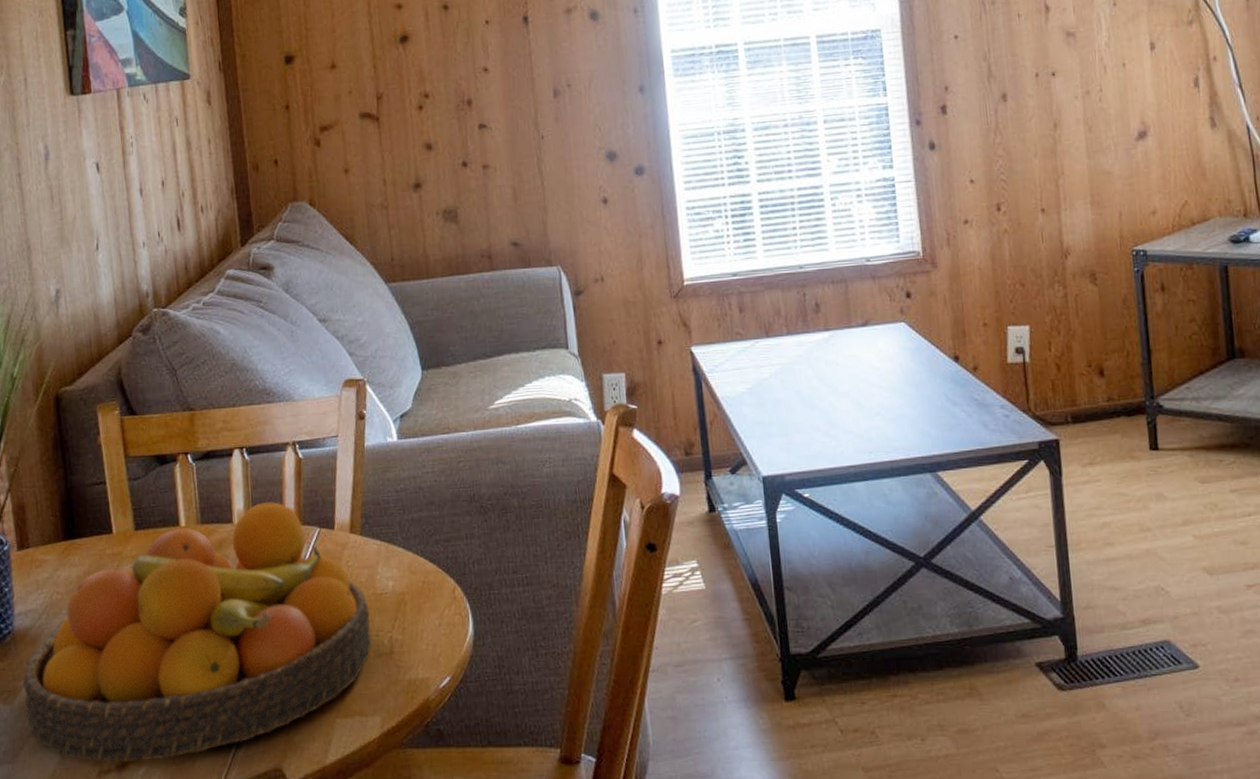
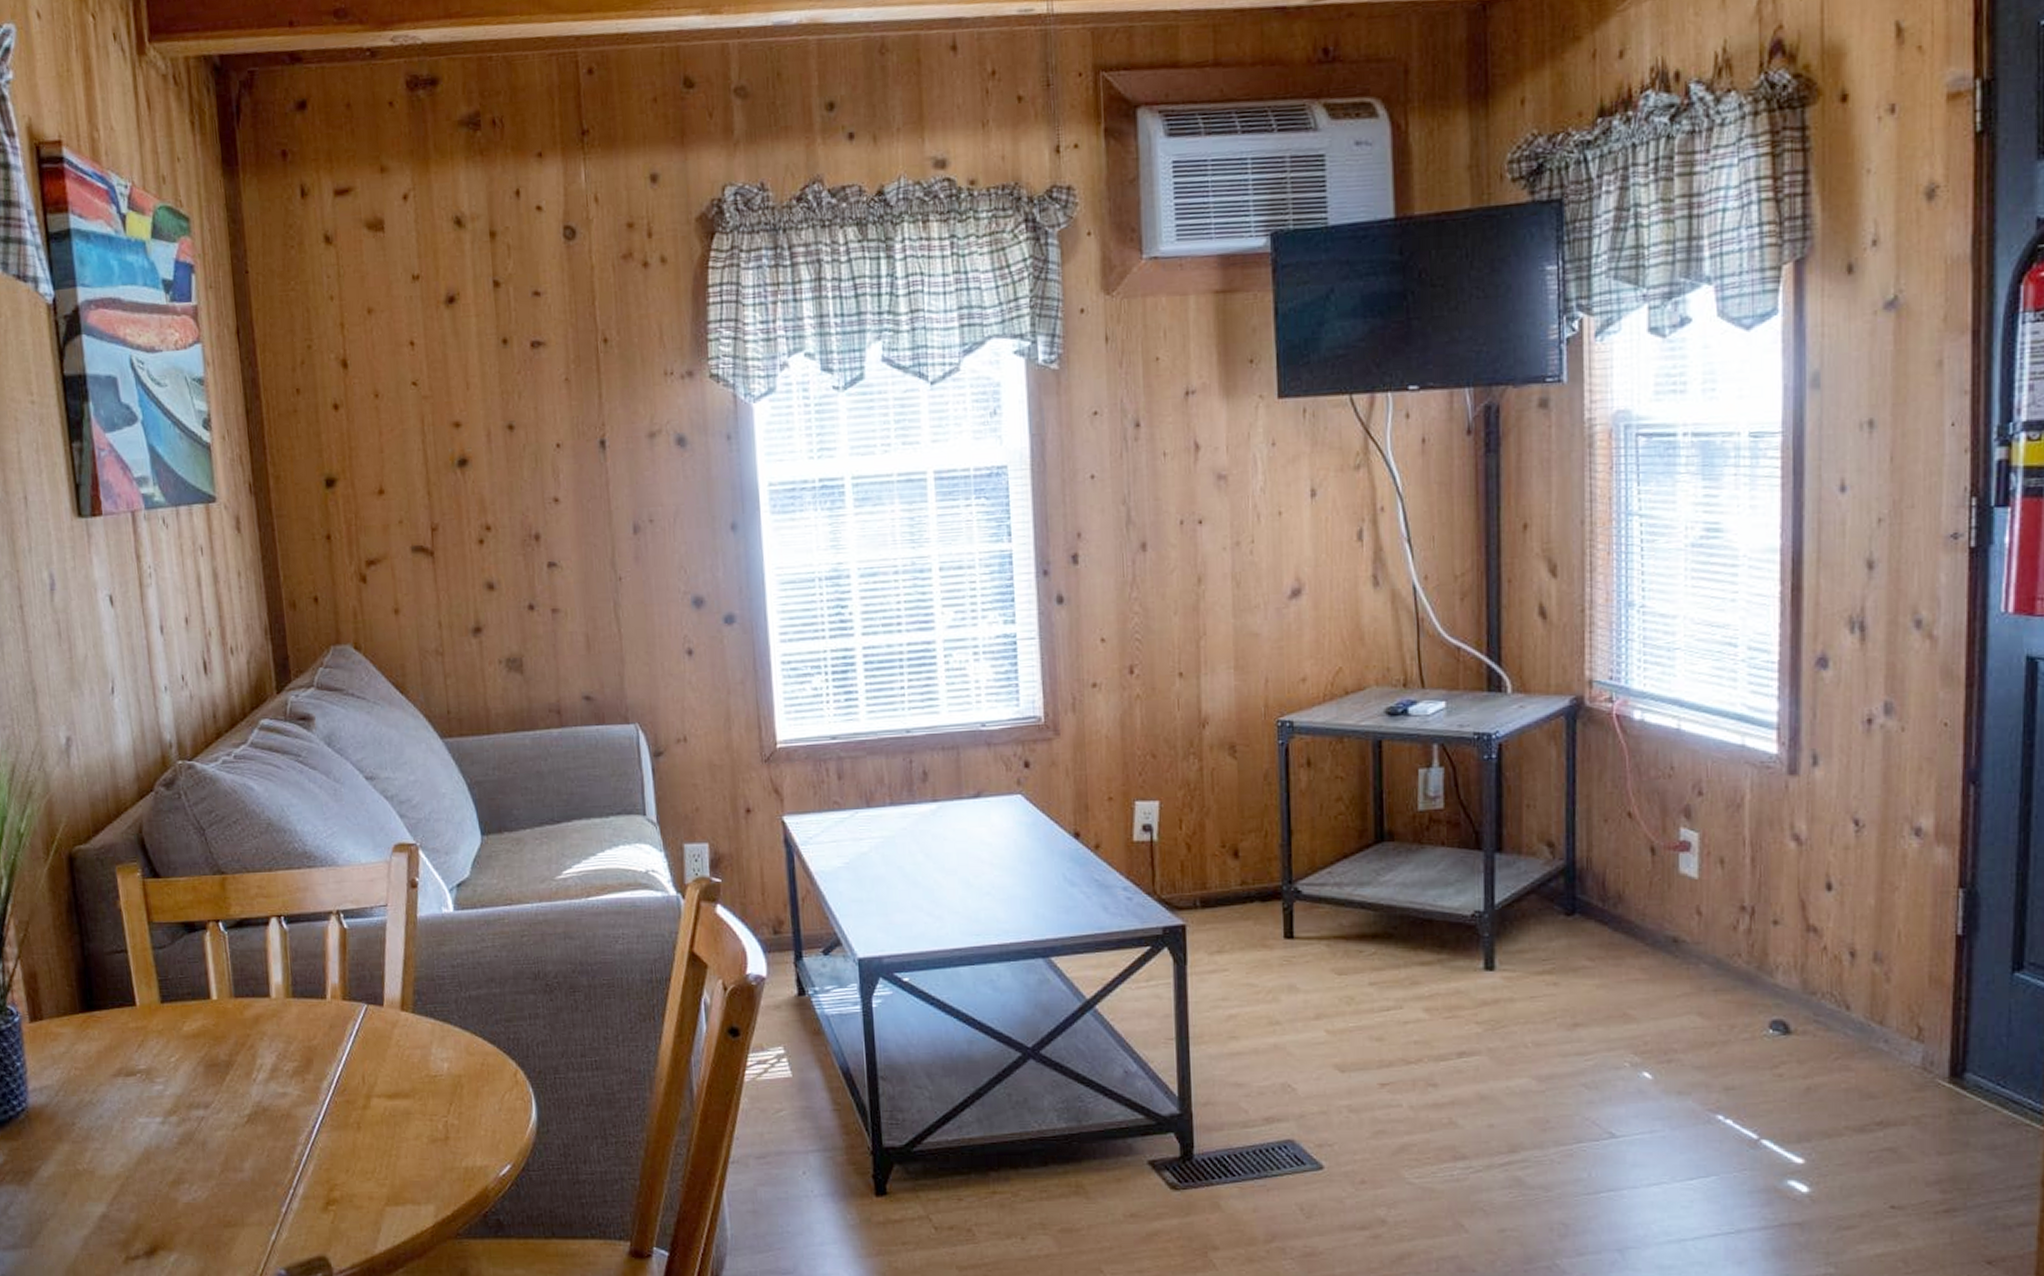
fruit bowl: present [23,502,372,763] -> none [39,975,425,1249]

